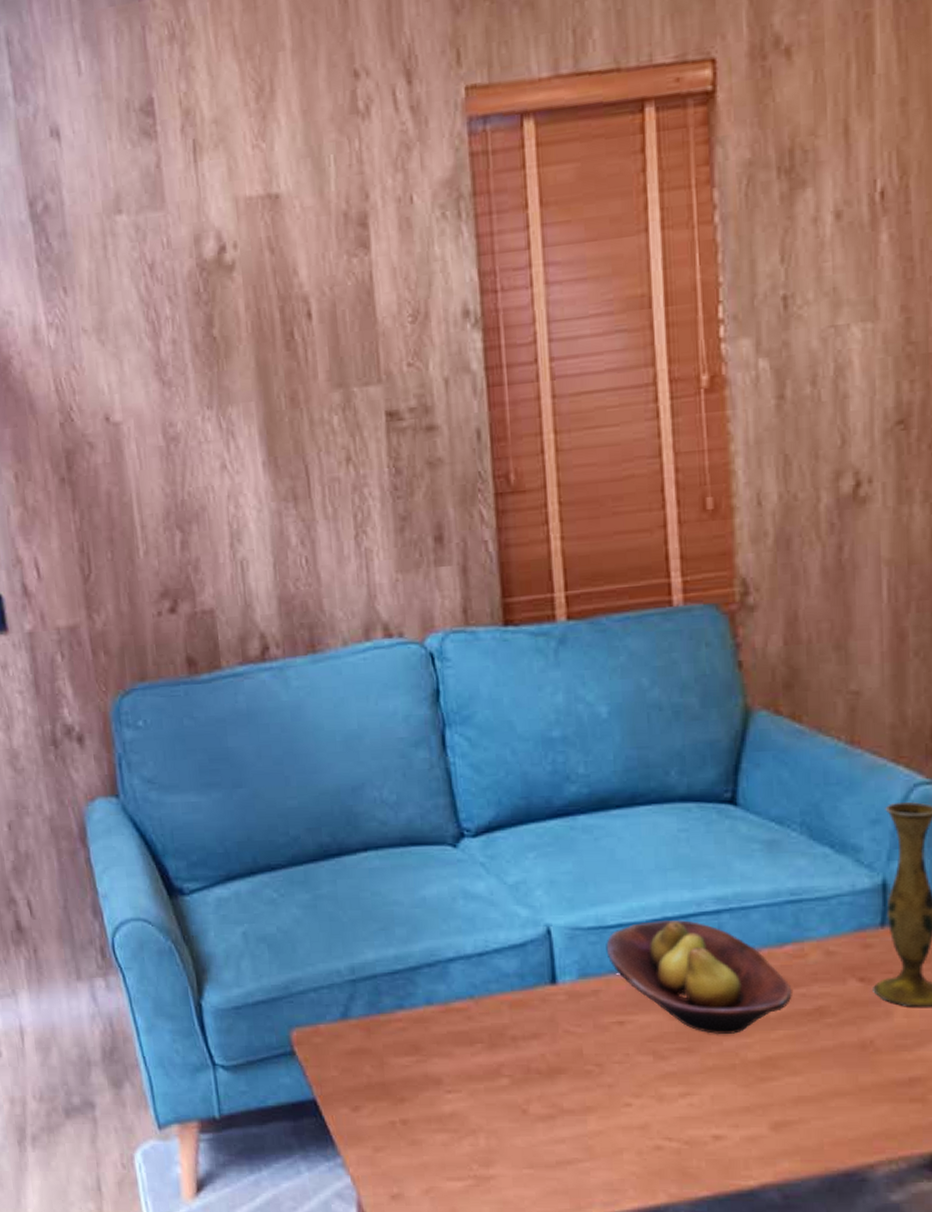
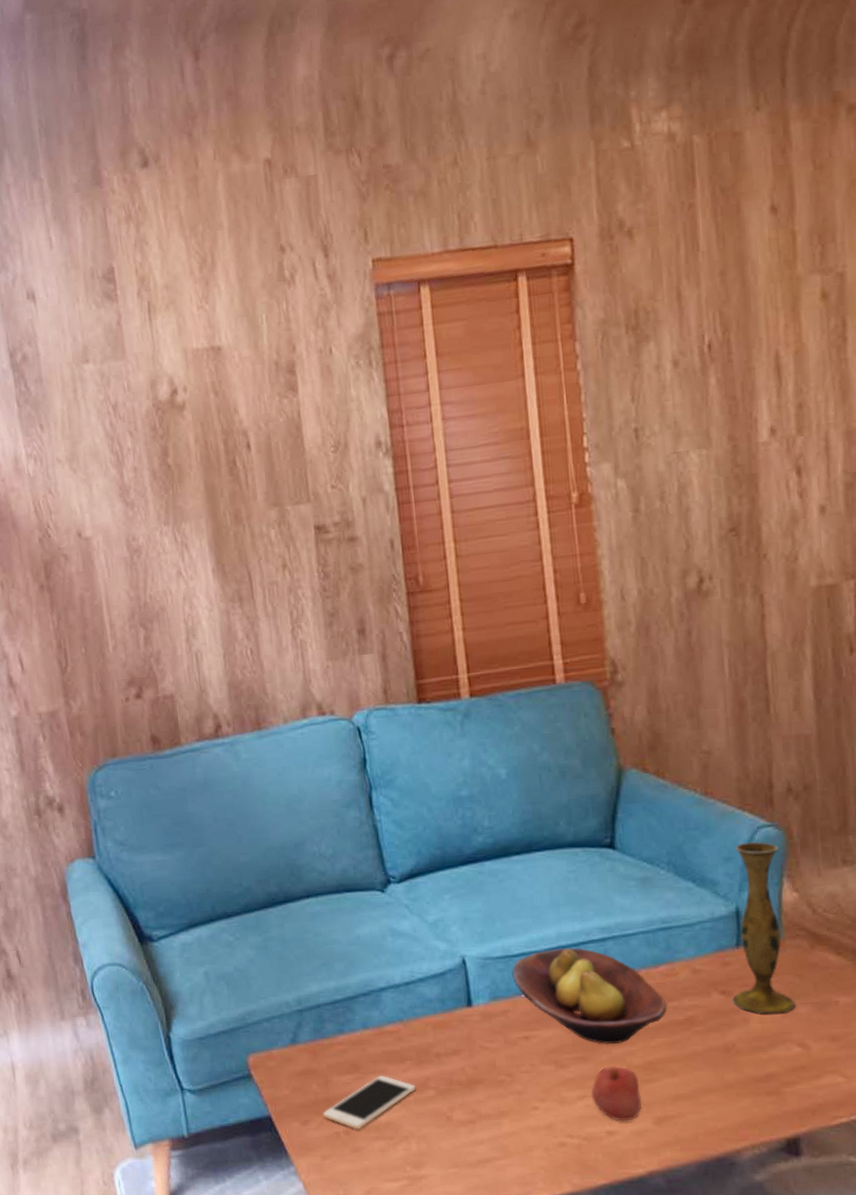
cell phone: none [376,1058,487,1120] -> present [322,1075,416,1130]
apple: none [695,1059,757,1125] -> present [591,1065,642,1121]

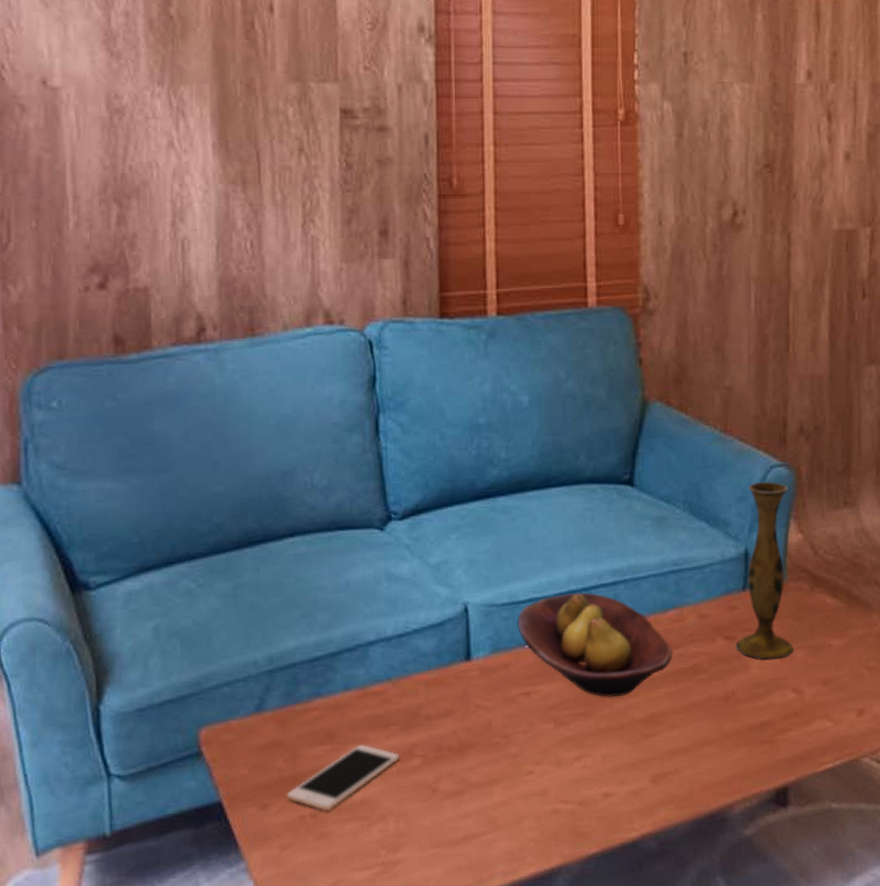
apple: present [591,1065,642,1121] -> none [590,720,641,782]

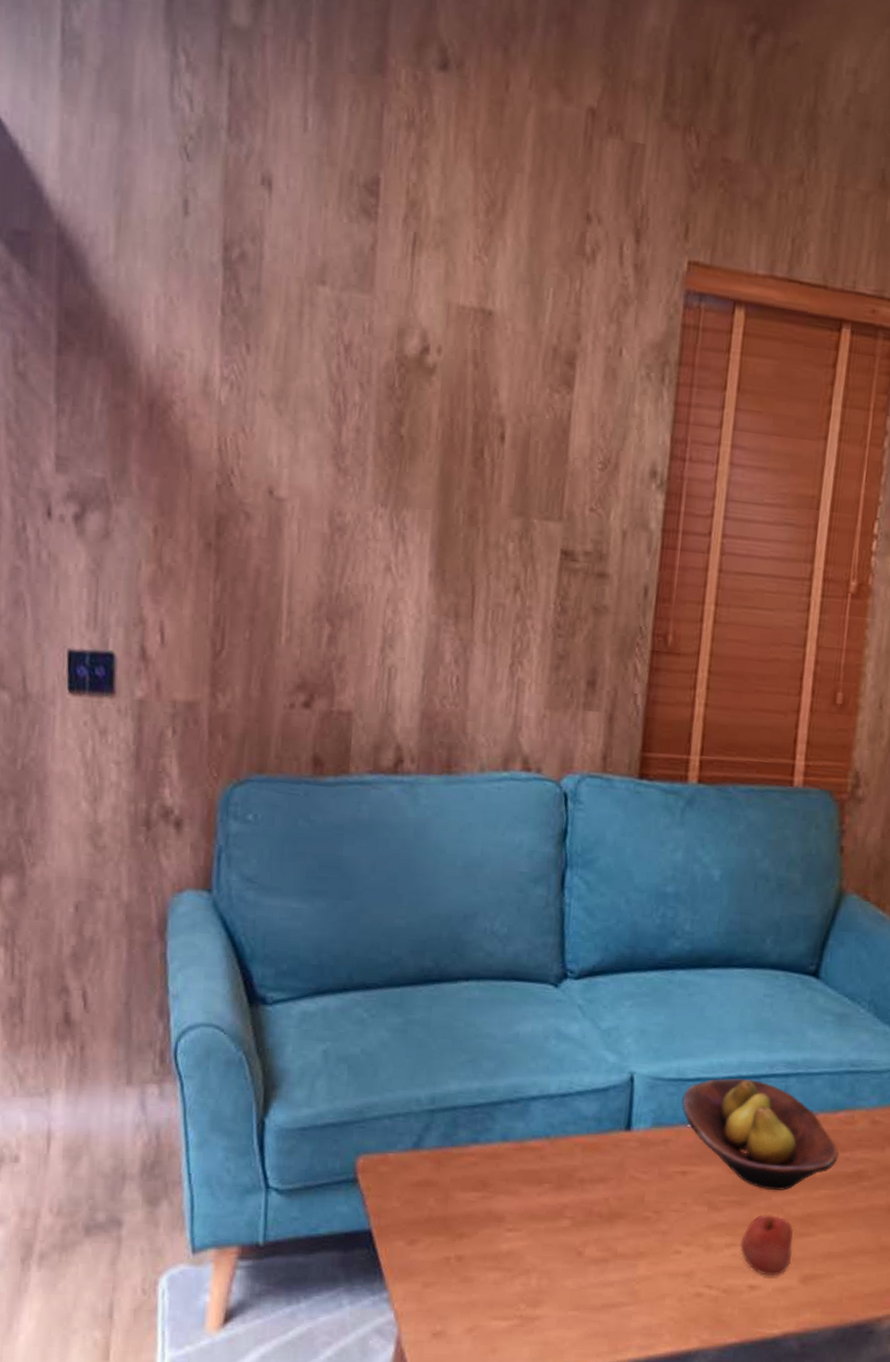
cell phone: present [286,744,400,811] -> none [434,1196,550,1256]
apple: none [590,720,641,782] -> present [740,1214,793,1276]

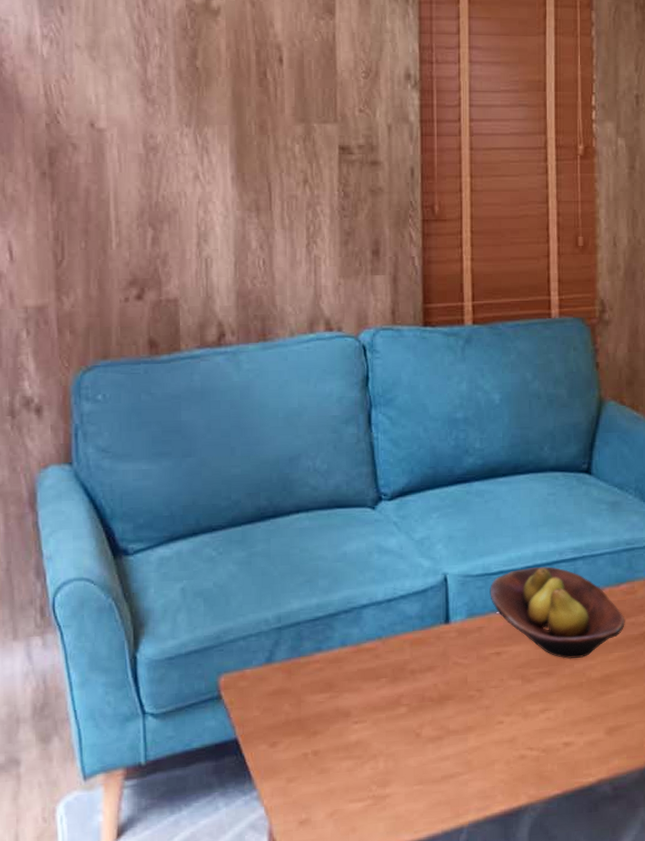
apple: present [740,1214,793,1276] -> none [552,679,597,733]

